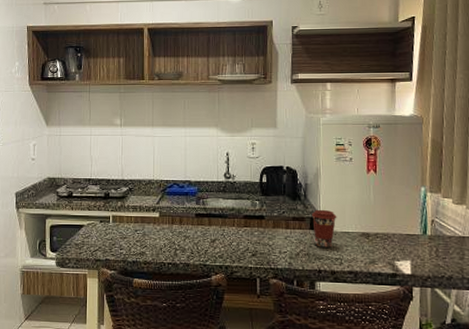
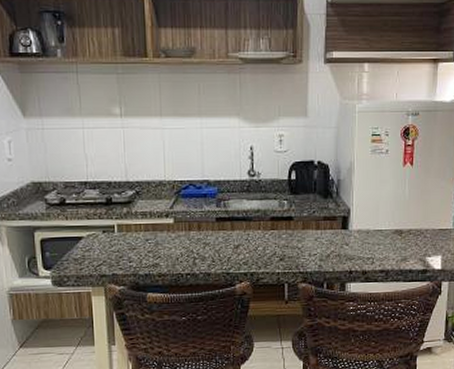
coffee cup: present [312,209,337,248] -> none [344,207,370,247]

